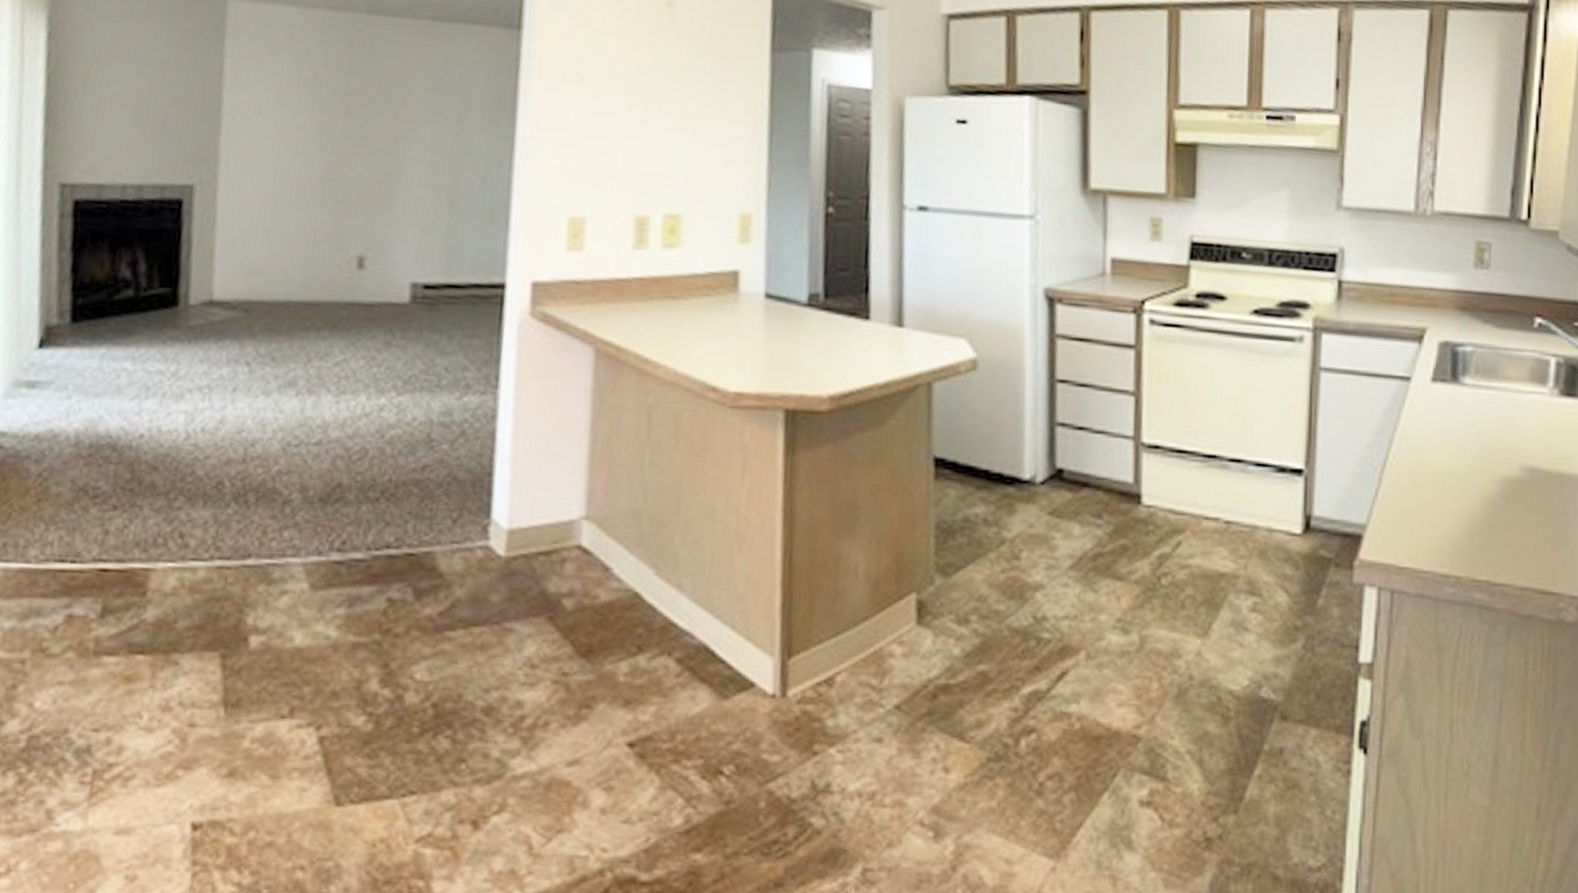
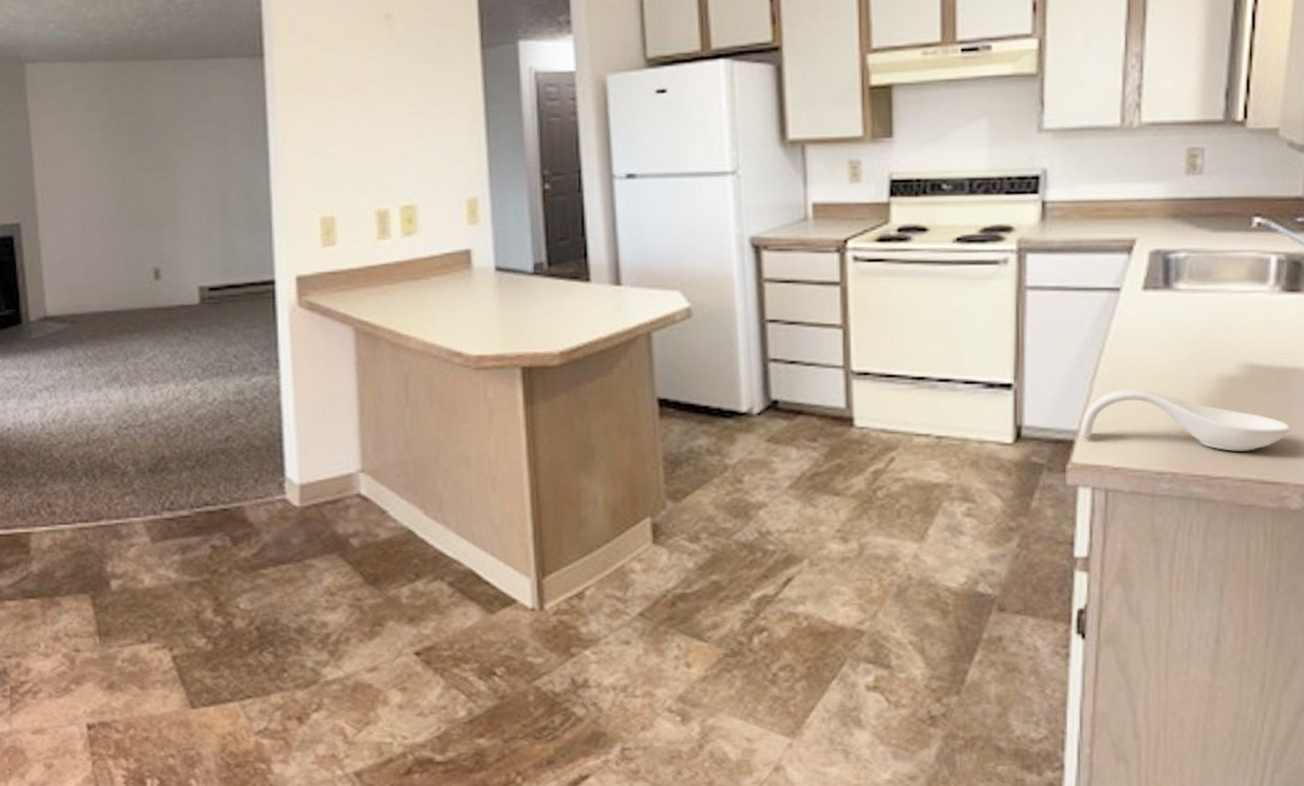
spoon rest: none [1369,484,1567,558] -> present [1081,389,1291,451]

